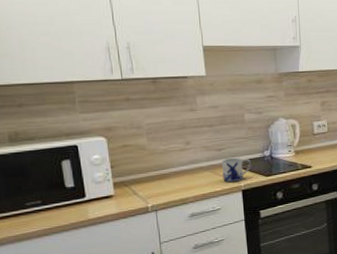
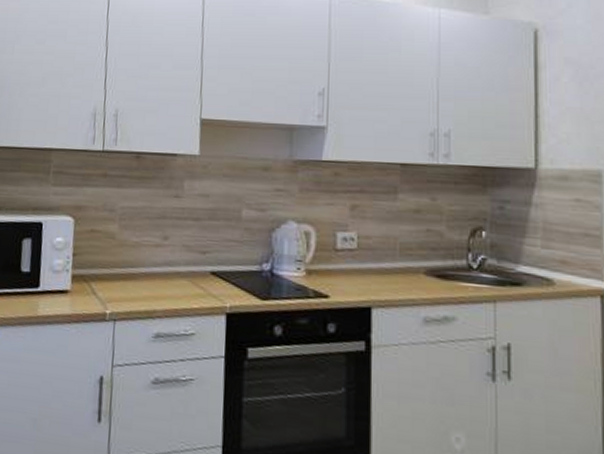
mug: present [222,157,251,182] -> none [203,265,243,300]

